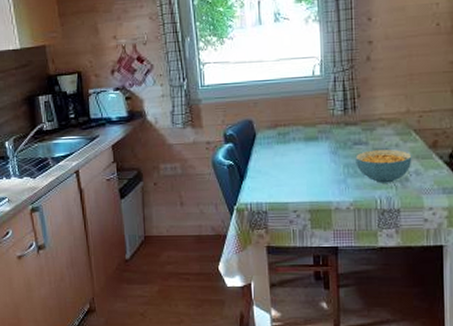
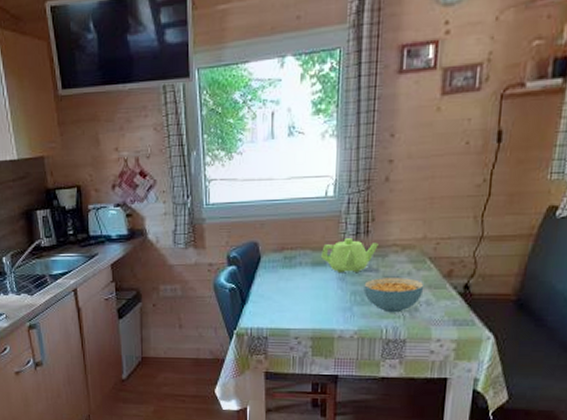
teapot: none [313,114,366,146] -> present [321,238,379,272]

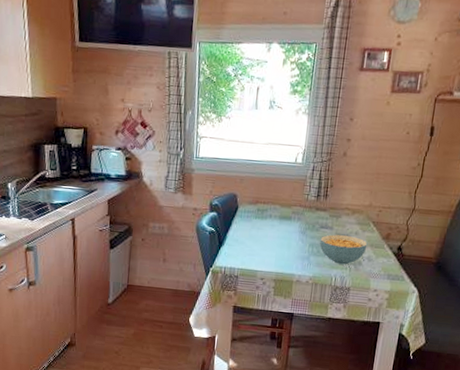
teapot: present [321,238,379,272] -> none [288,199,334,228]

